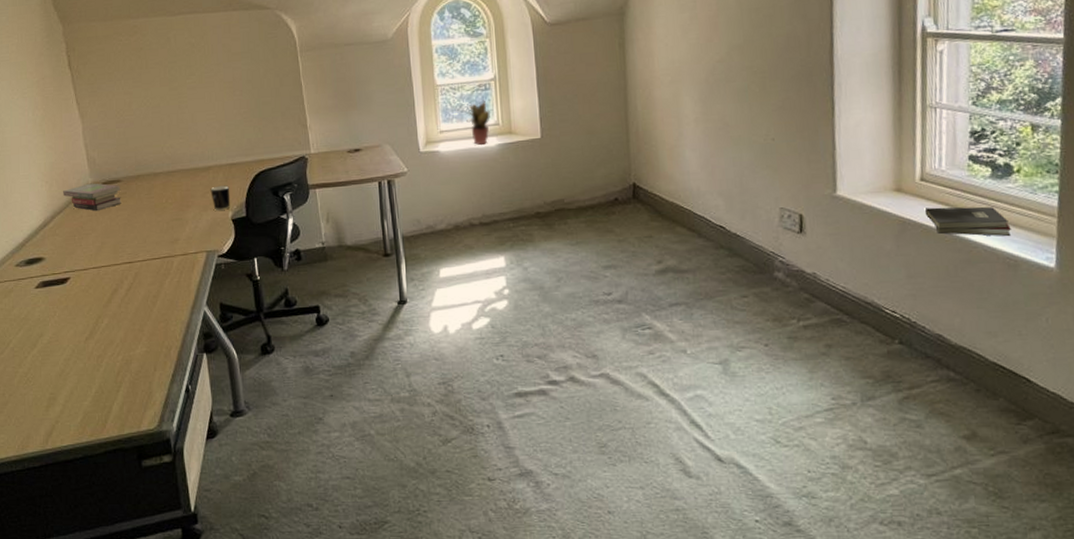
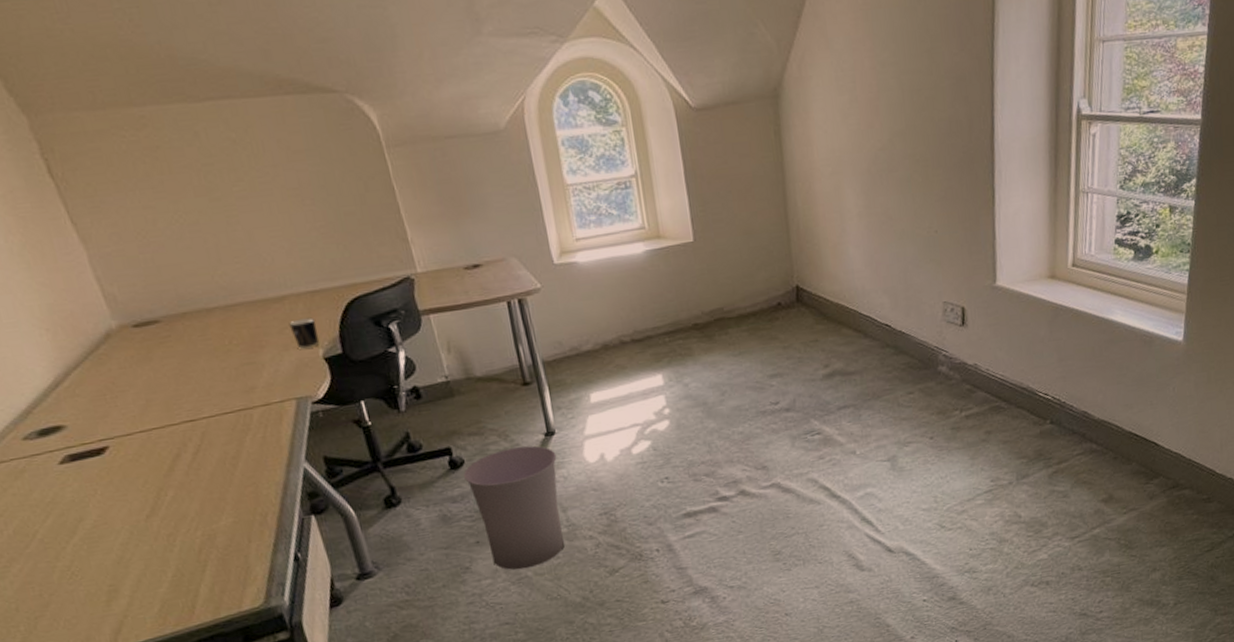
books: present [63,183,121,212] -> none [75,326,166,362]
waste bin: none [327,311,406,427] -> present [463,445,565,570]
potted plant: present [466,100,490,146] -> none [606,200,635,254]
hardback book: present [925,206,1012,237] -> none [1076,288,1148,318]

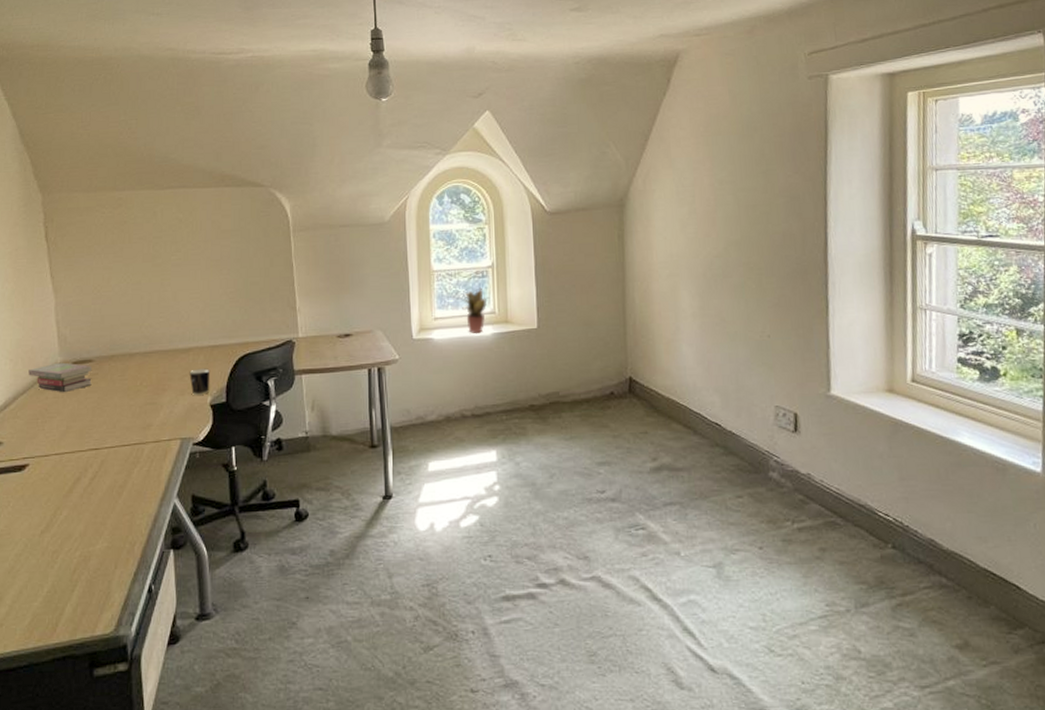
books: none [75,326,166,362] -> present [28,362,92,393]
waste bin: present [463,445,565,570] -> none [306,507,391,633]
potted plant: none [606,200,635,254] -> present [462,287,487,334]

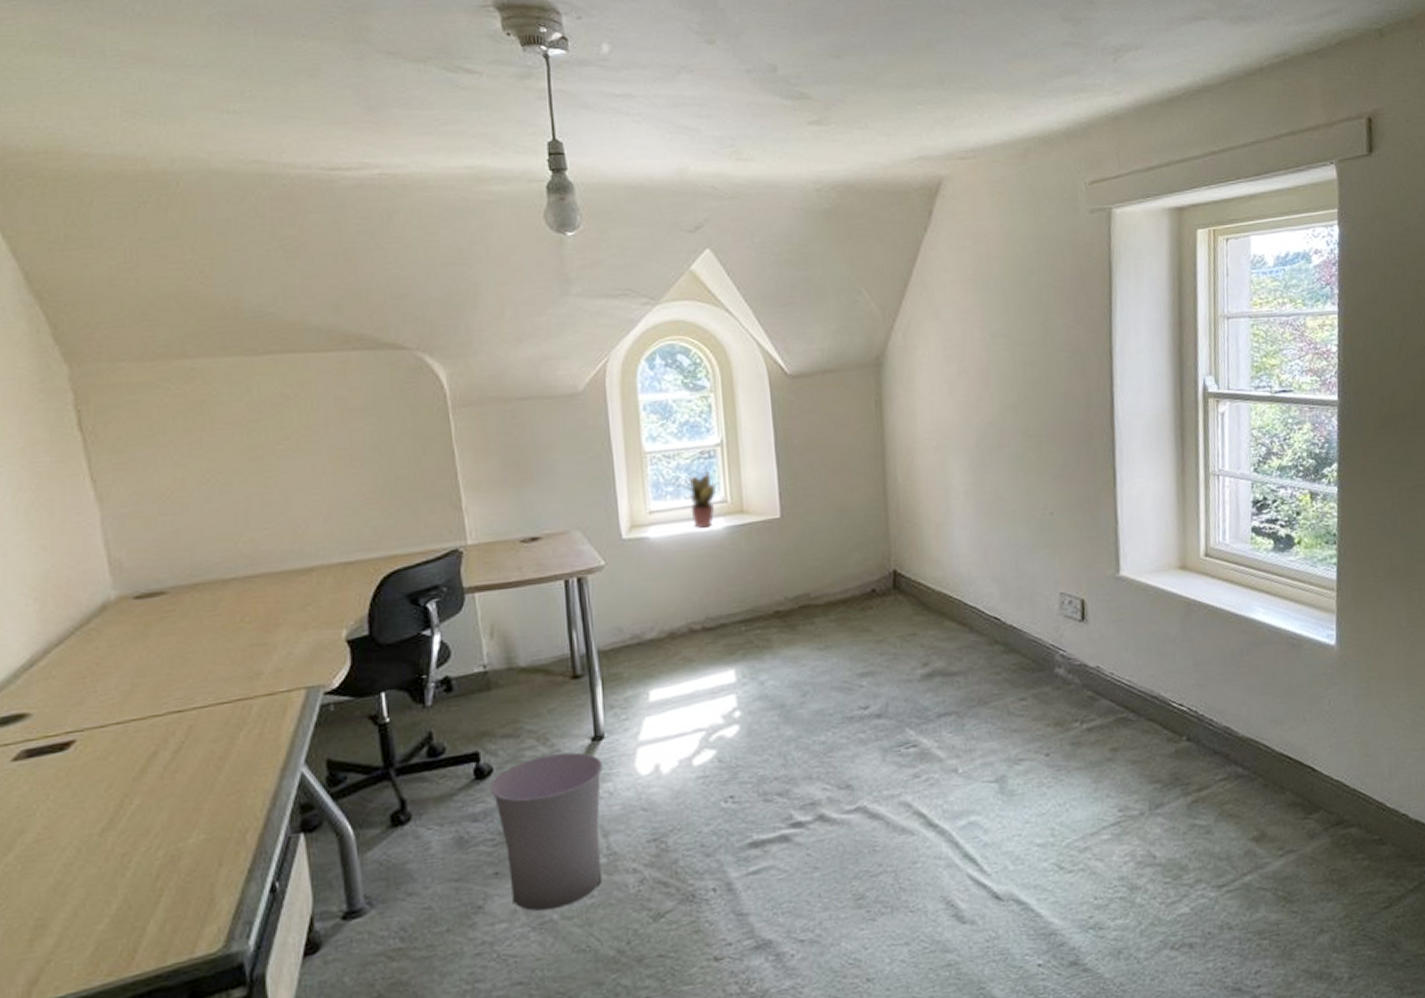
books: present [28,362,92,393] -> none [65,597,166,640]
mug: present [189,368,211,395] -> none [313,593,345,629]
waste bin: none [306,507,391,633] -> present [490,752,603,912]

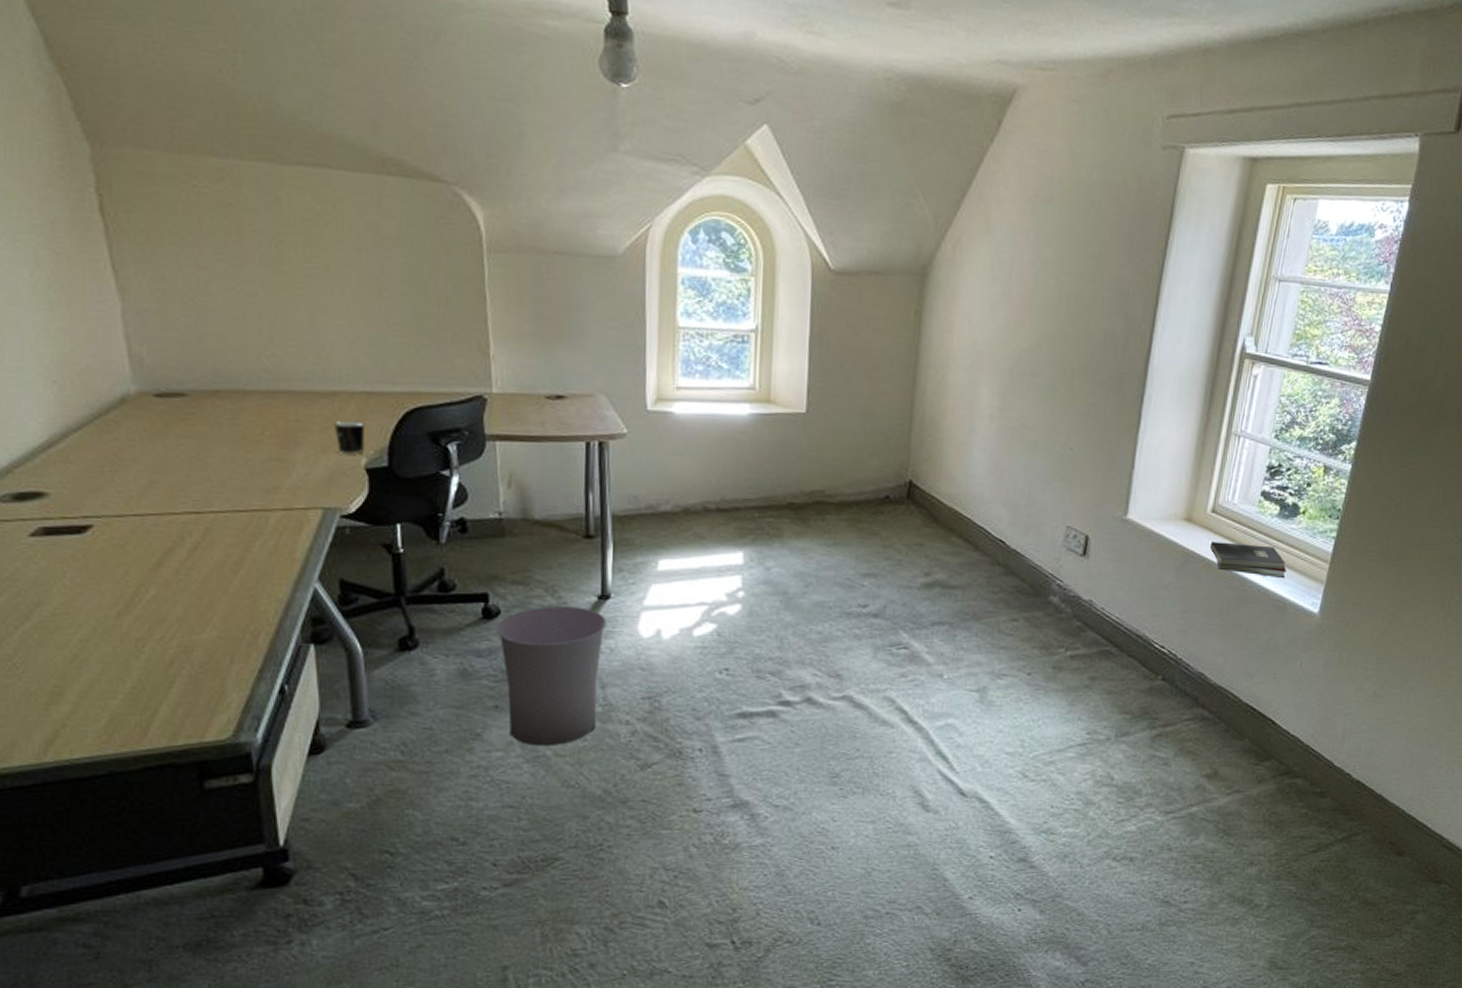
mug: none [313,593,345,629] -> present [334,420,366,455]
potted plant: present [685,471,716,529] -> none [713,355,745,413]
hardback book: none [1210,582,1294,616] -> present [1211,541,1286,579]

